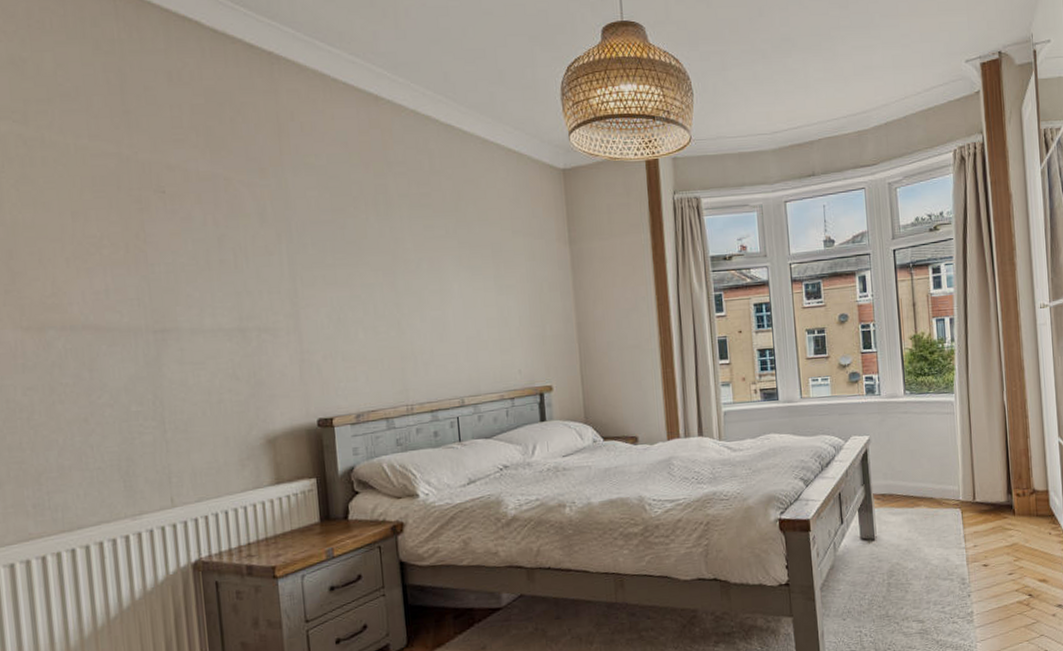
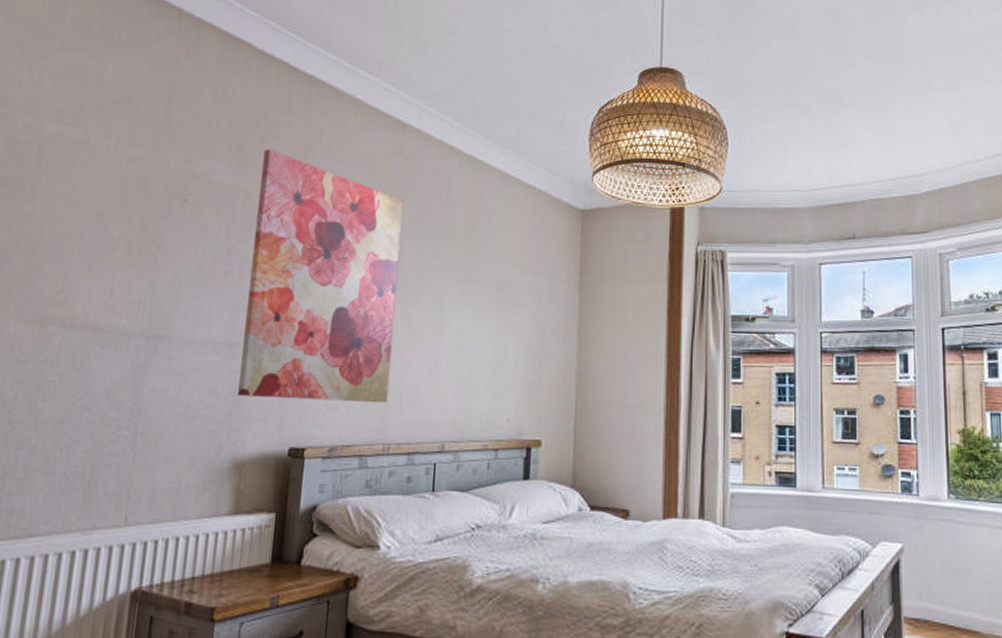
wall art: none [236,132,404,377] -> present [237,149,403,404]

